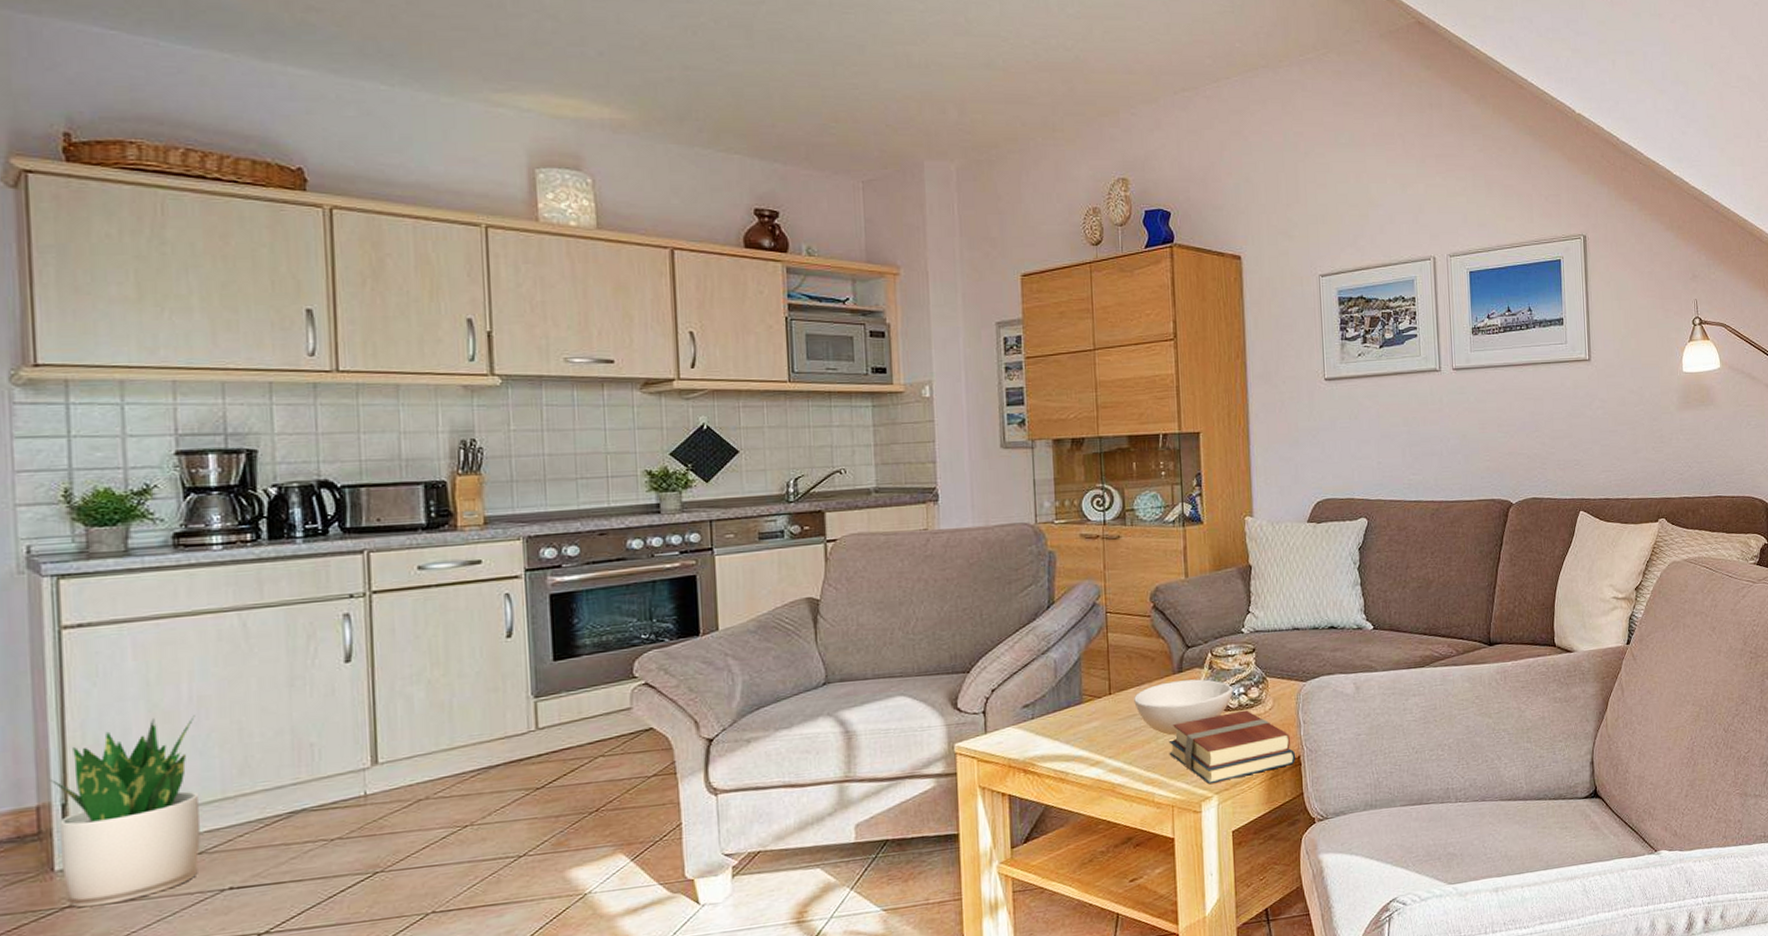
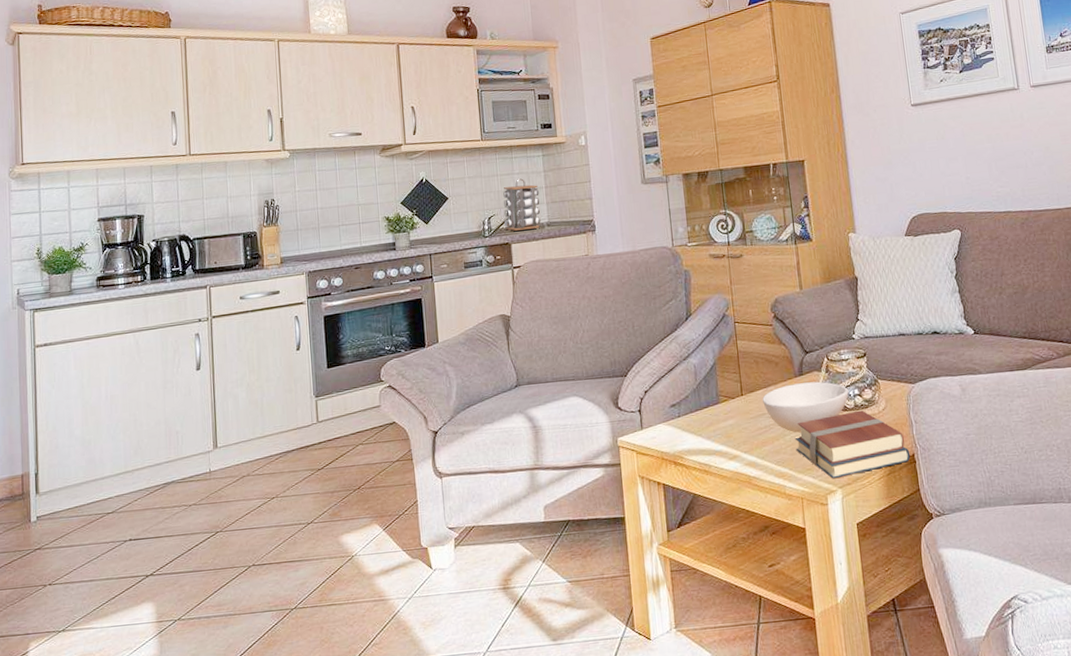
planter: present [49,715,200,908] -> none [28,410,112,550]
spice rack: none [815,432,867,498] -> present [502,178,541,232]

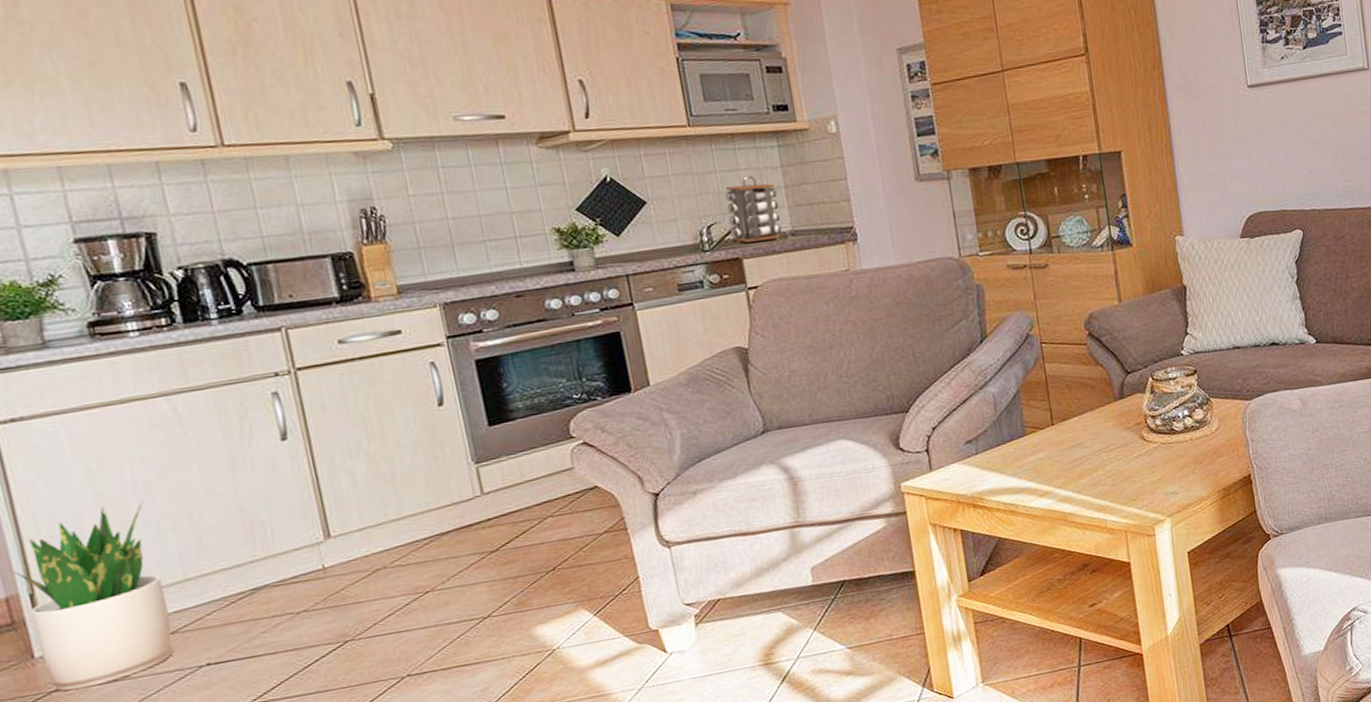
planter: none [28,410,112,550] -> present [12,501,174,691]
bowl: present [762,381,849,433] -> none [1077,404,1177,462]
books: present [795,410,911,479] -> none [1116,432,1247,508]

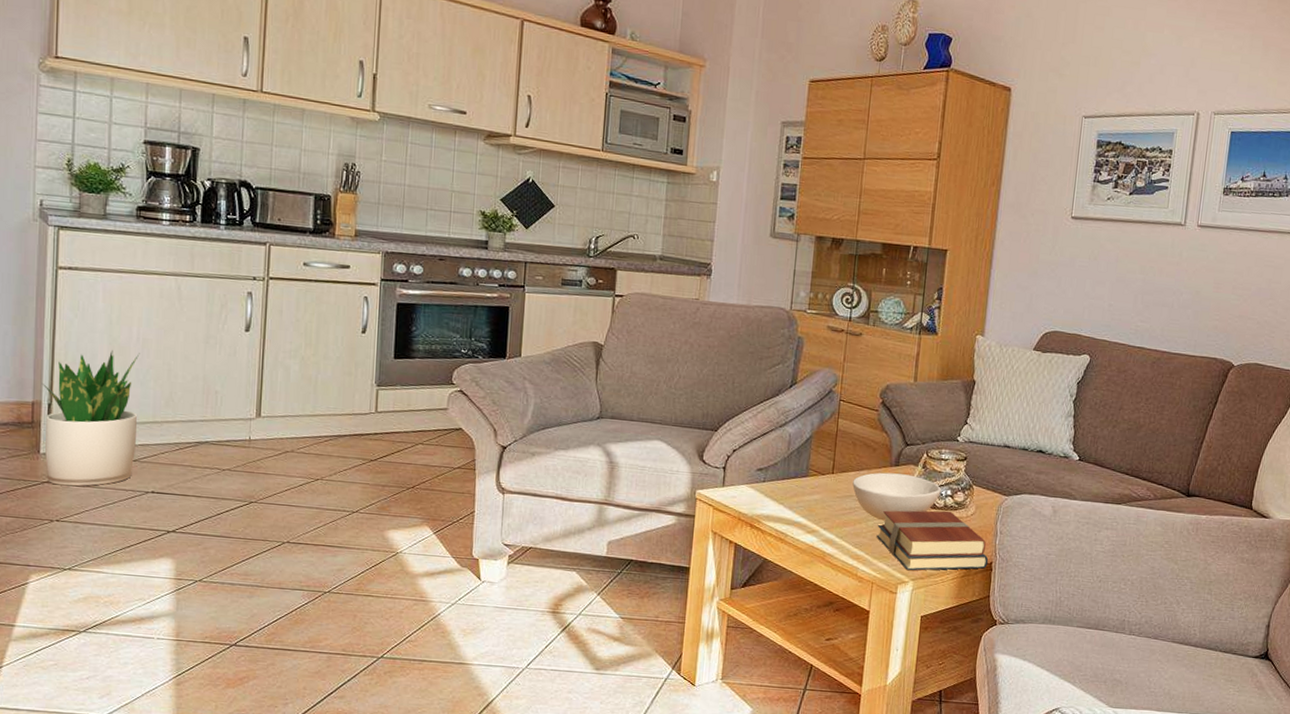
spice rack: present [725,175,782,244] -> none [613,202,657,260]
bowl: none [1077,404,1177,462] -> present [852,472,941,521]
books: none [1116,432,1247,508] -> present [876,510,989,571]

